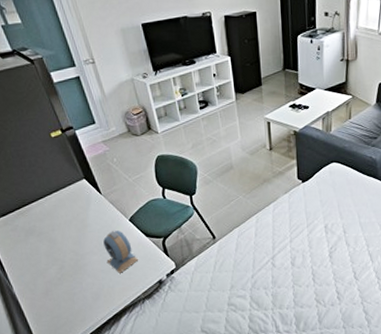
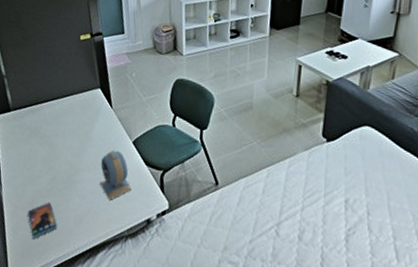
smartphone: none [44,288,77,321] -> present [27,202,57,239]

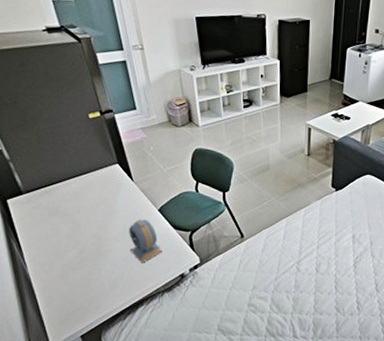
smartphone: present [27,202,57,239] -> none [59,272,92,306]

